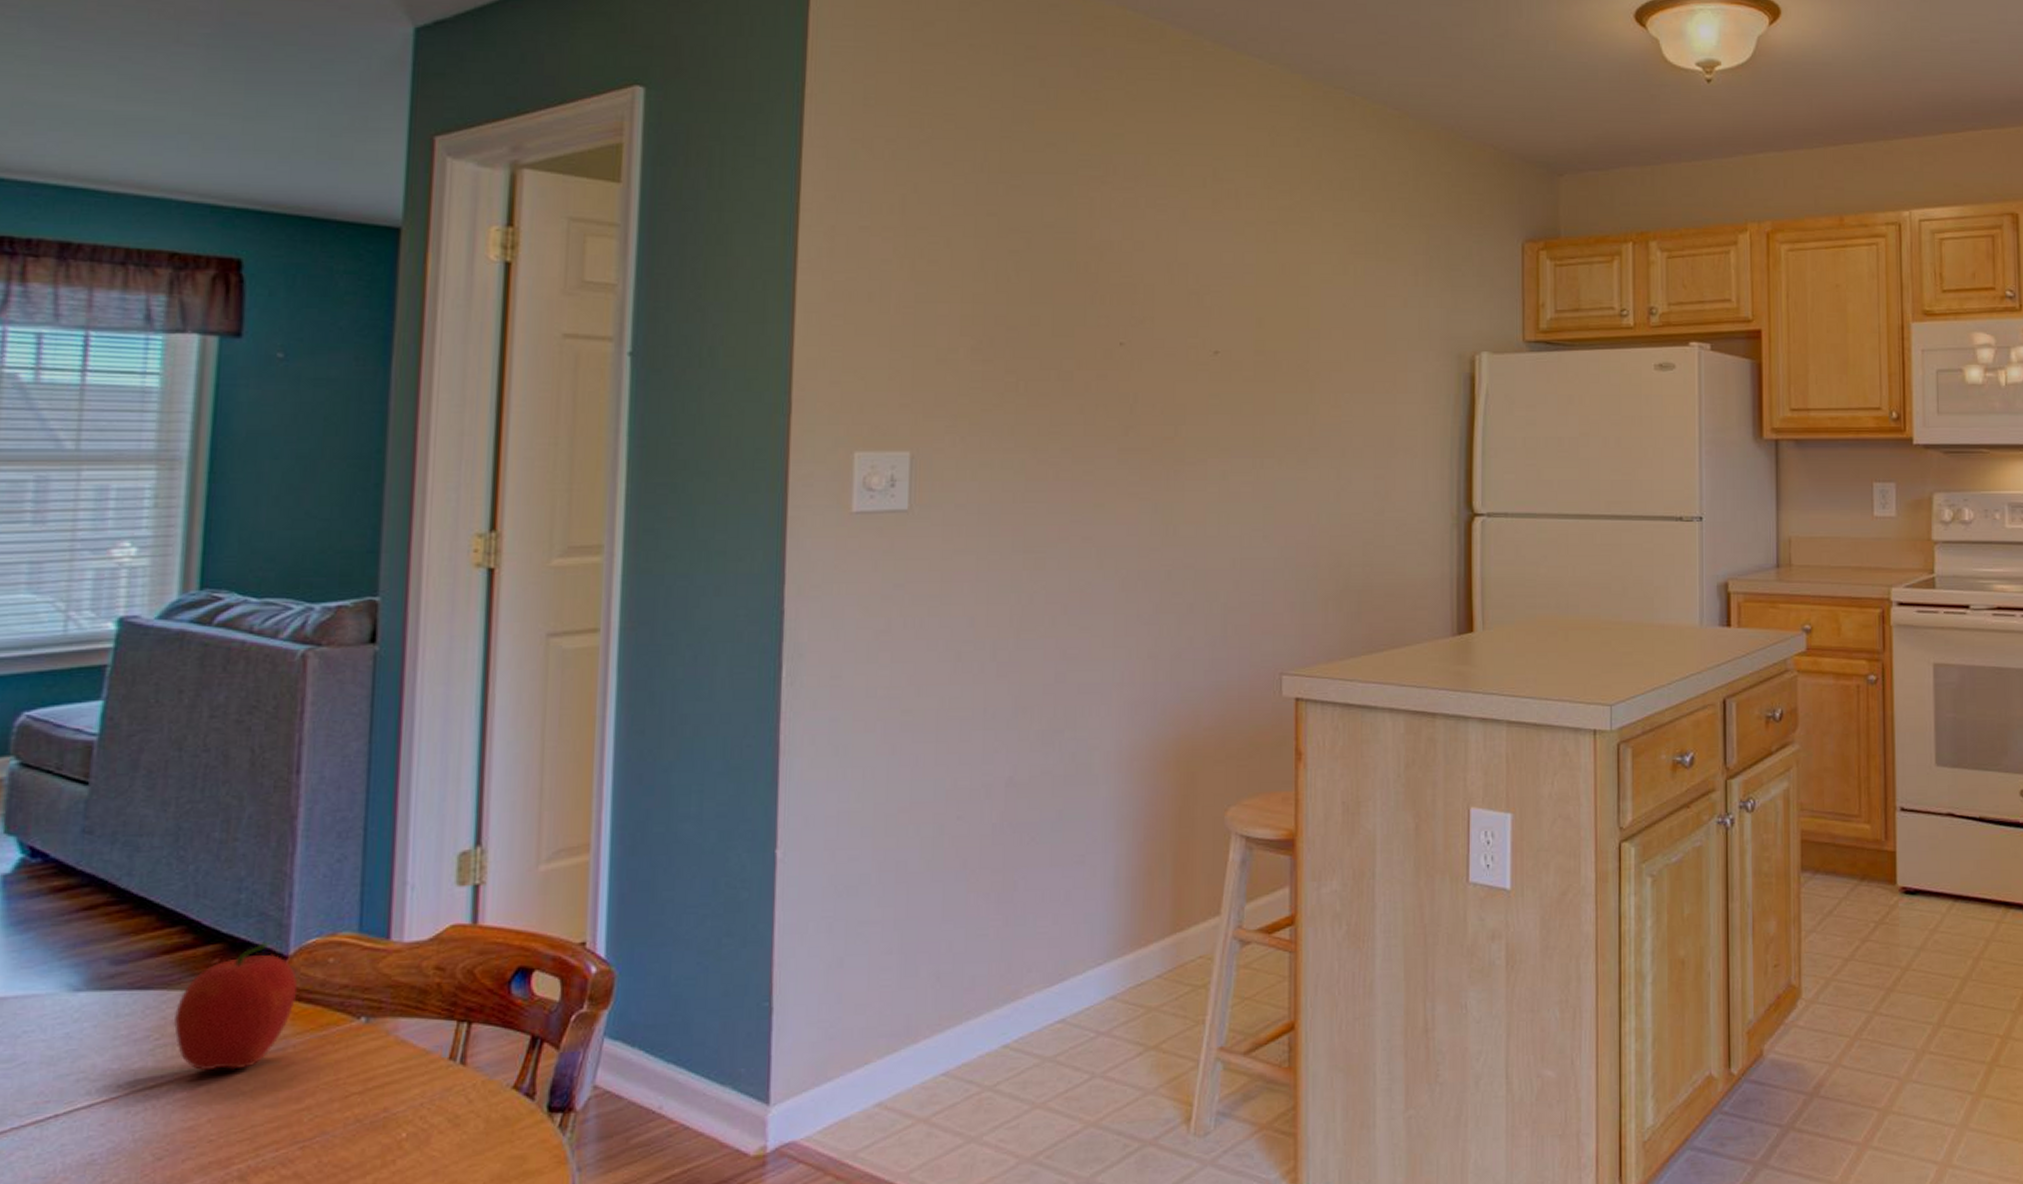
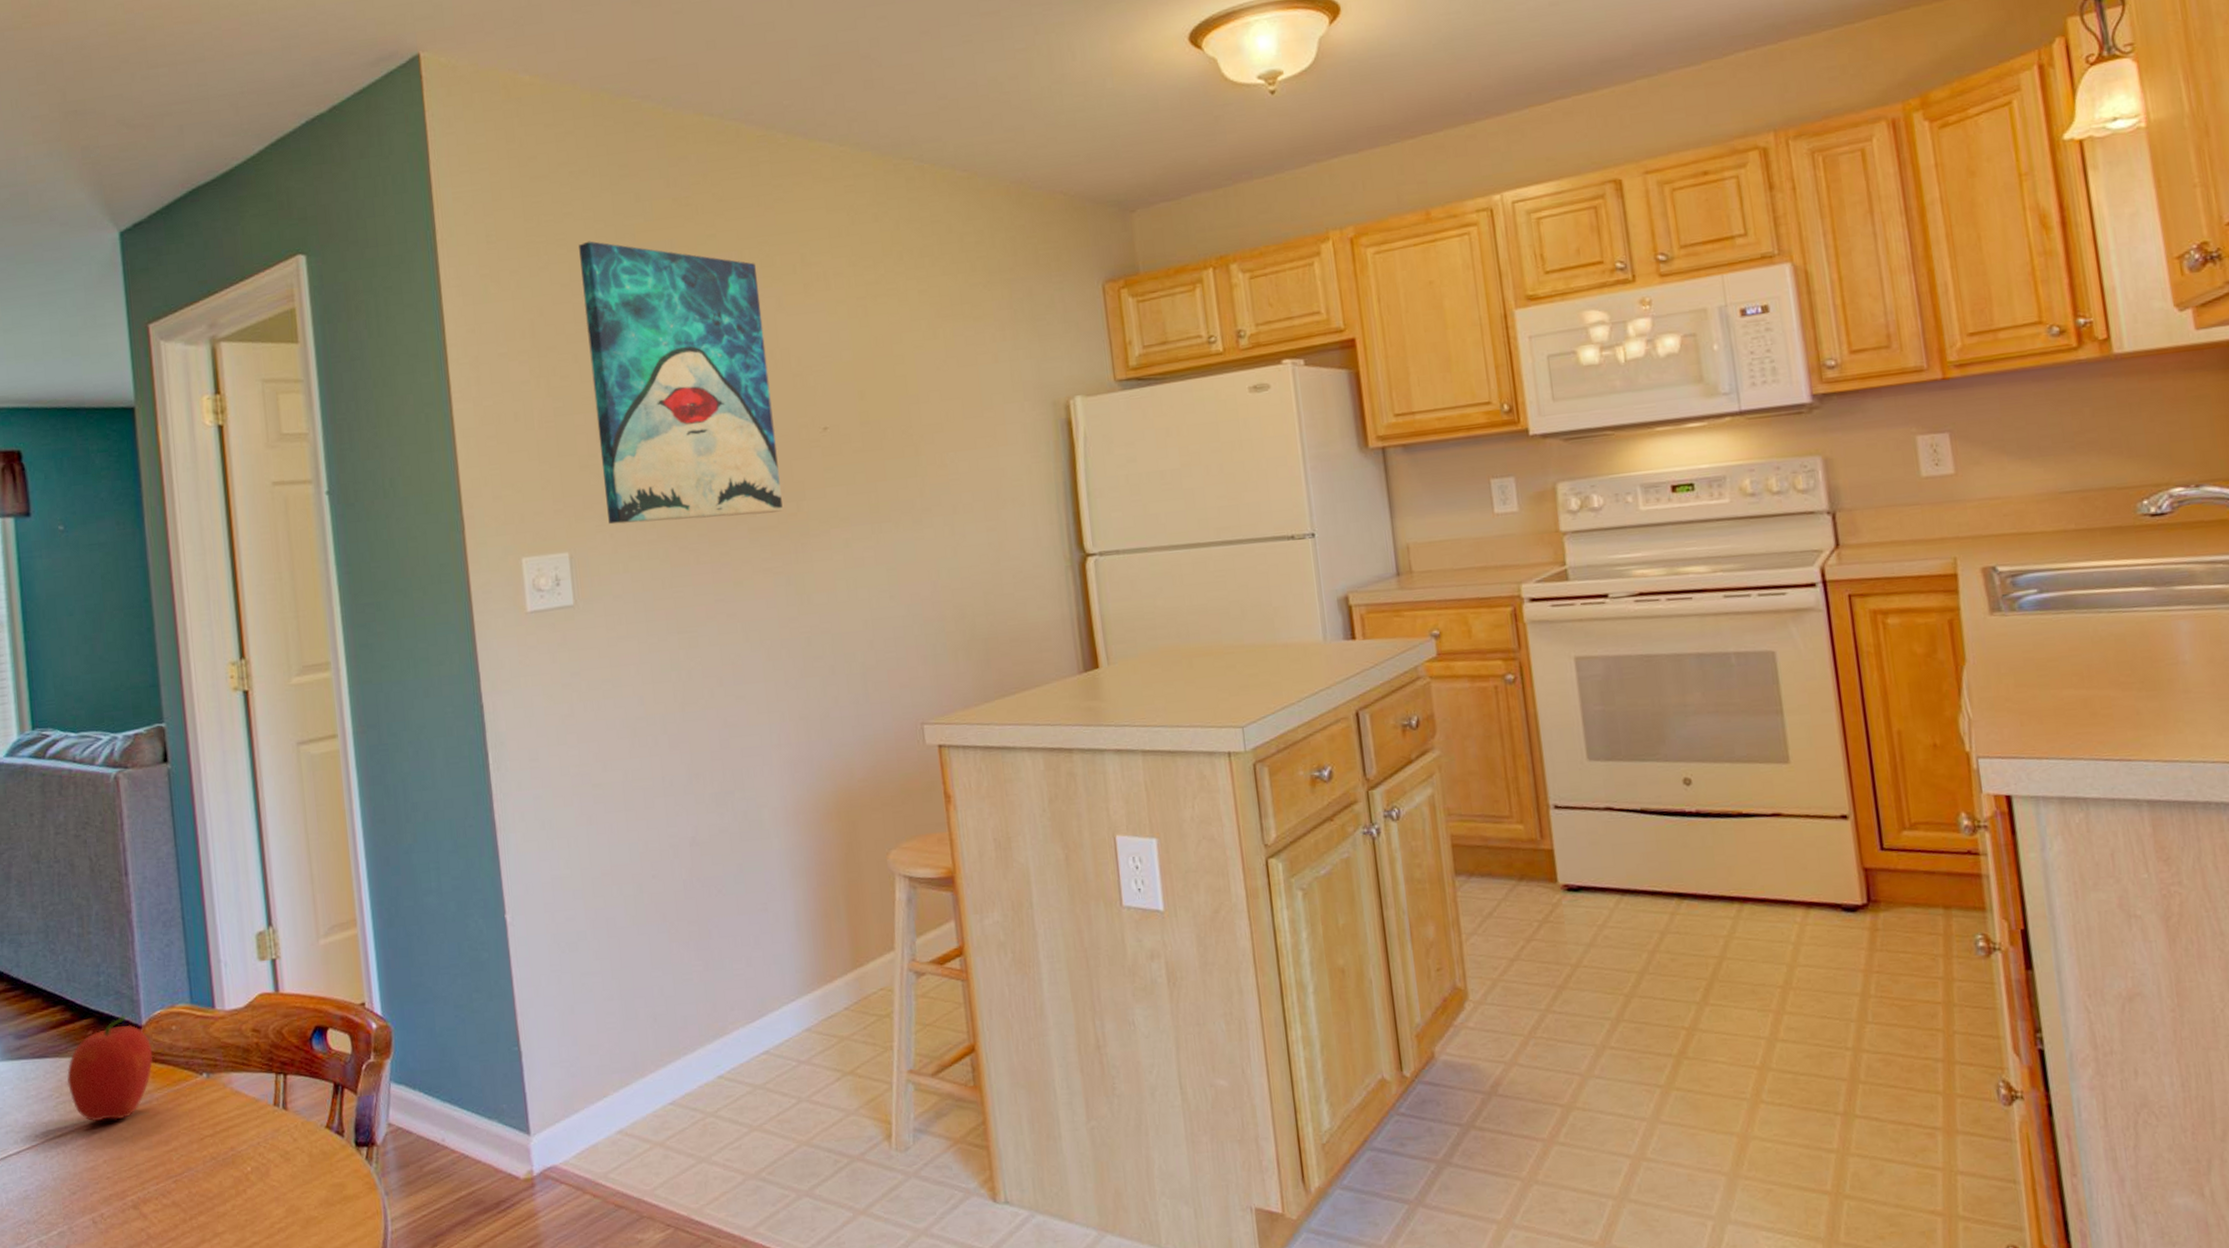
wall art: none [961,120,1164,434] -> present [579,241,783,525]

